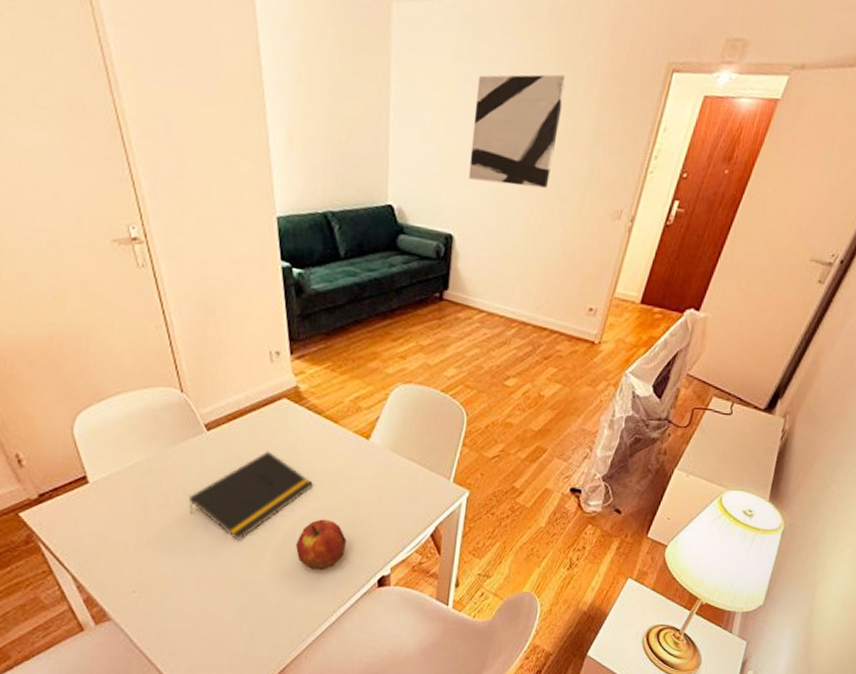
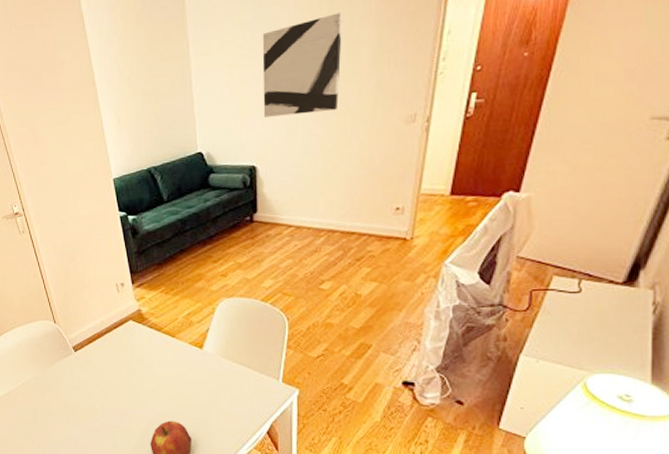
notepad: present [188,451,313,541] -> none [64,365,159,441]

